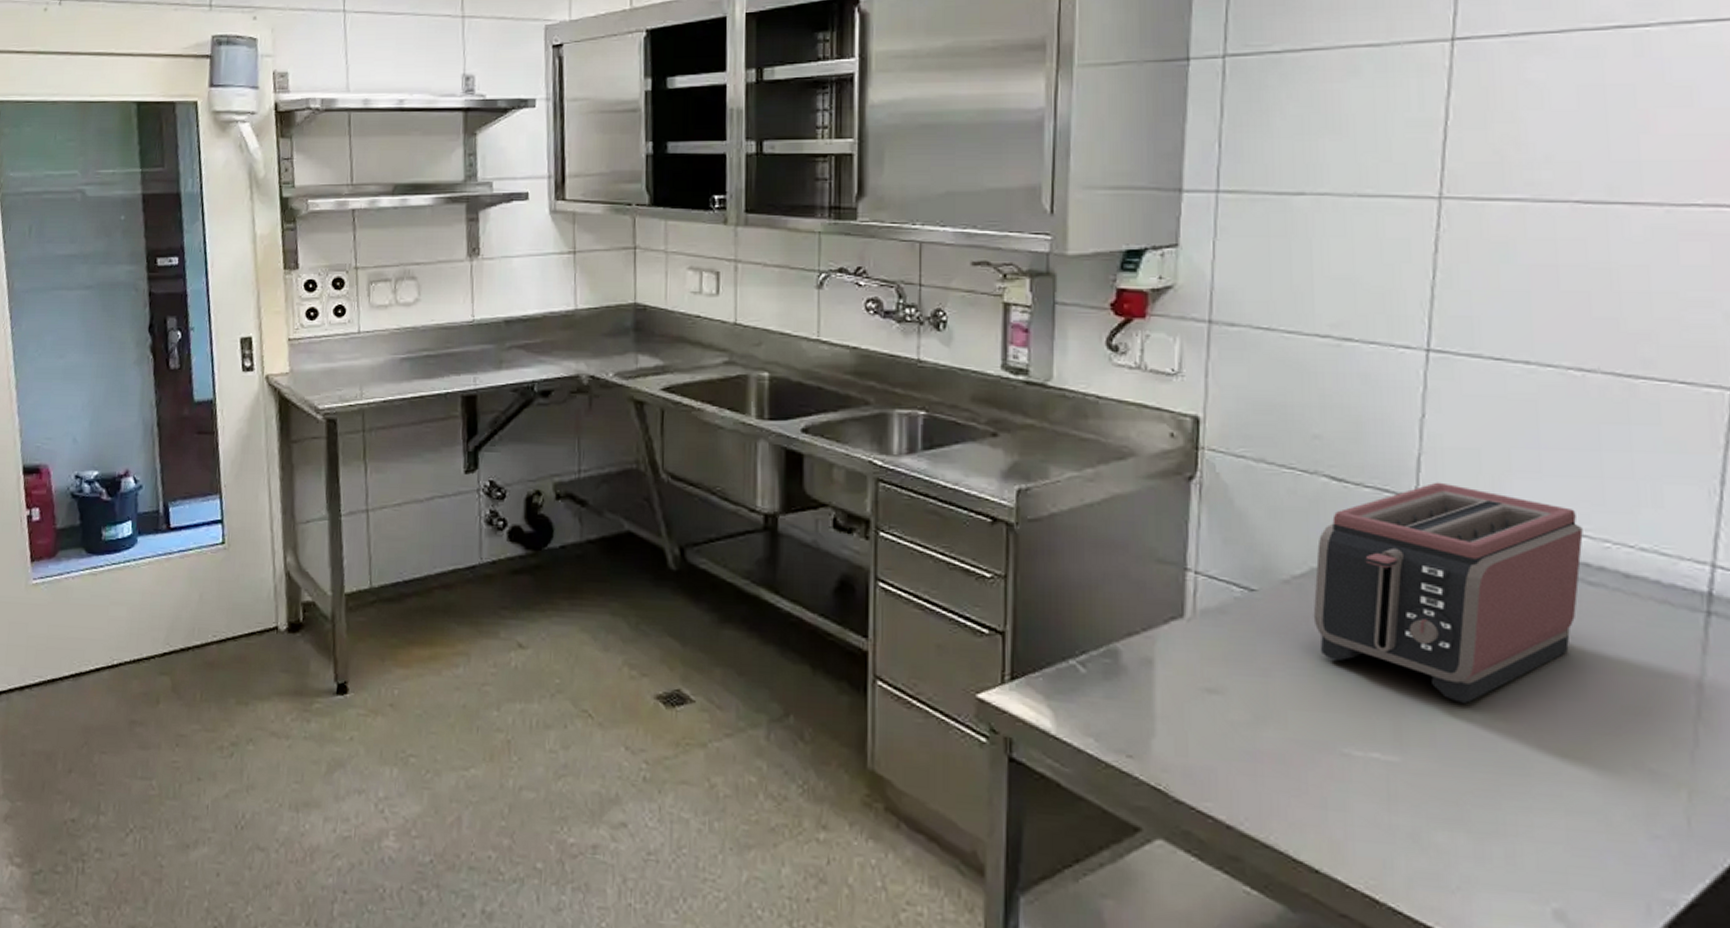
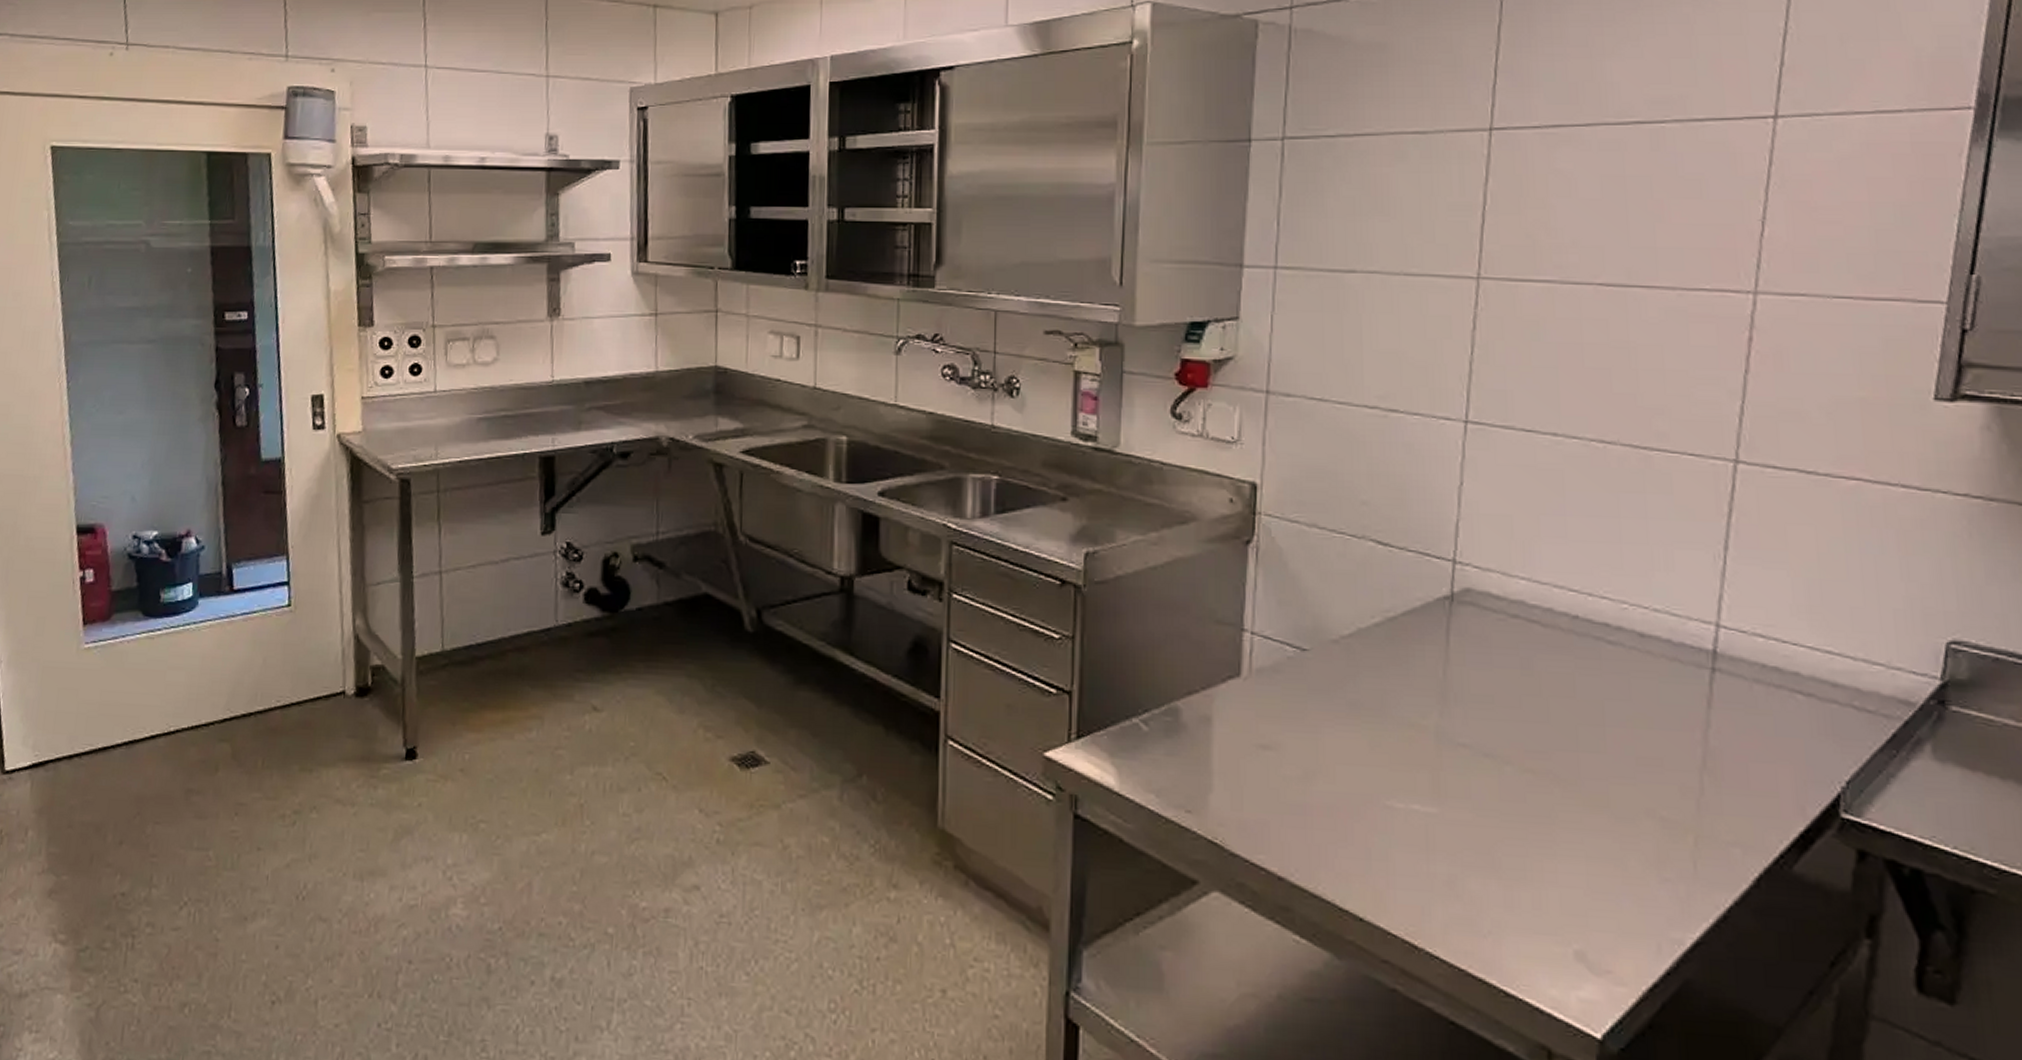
toaster: present [1313,482,1583,703] -> none [1359,546,1603,756]

